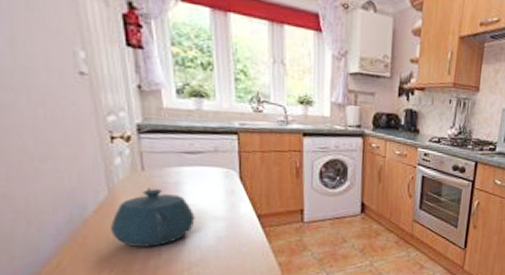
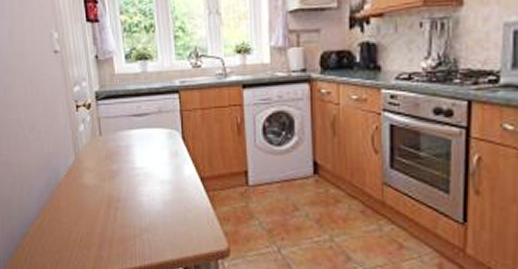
teapot: present [111,187,195,247] -> none [77,151,144,210]

